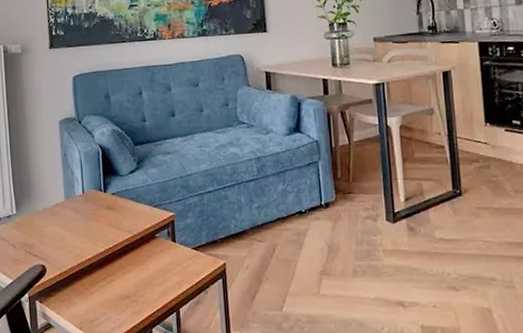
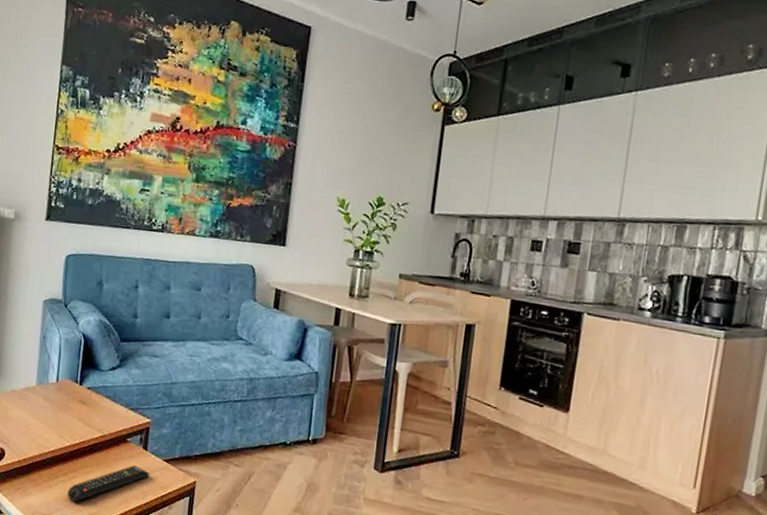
remote control: none [109,258,182,304] -> present [67,465,150,503]

